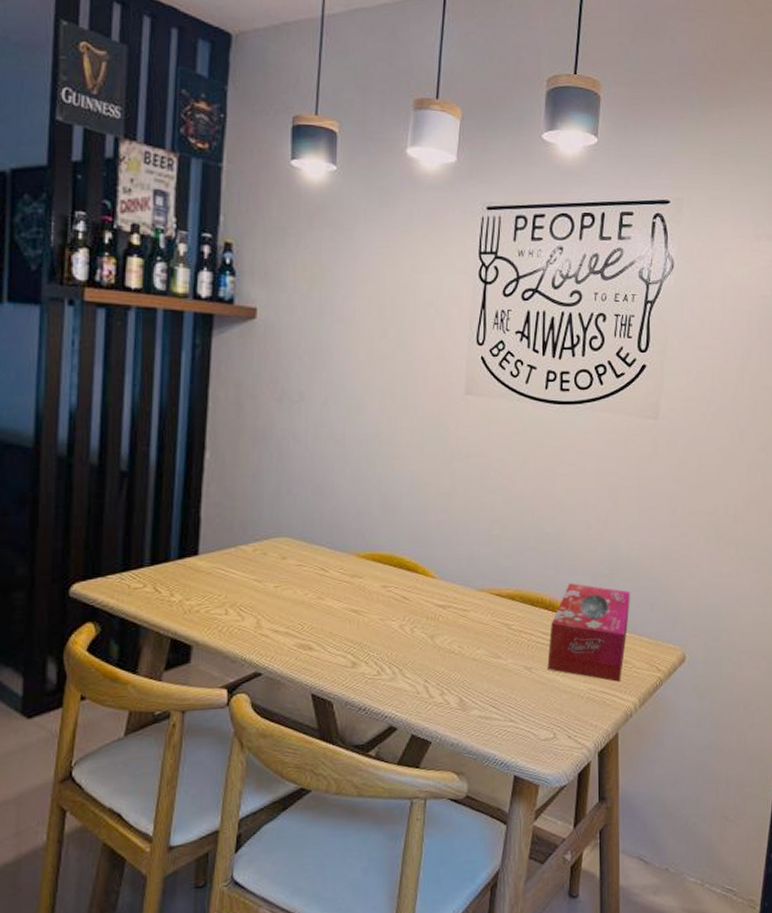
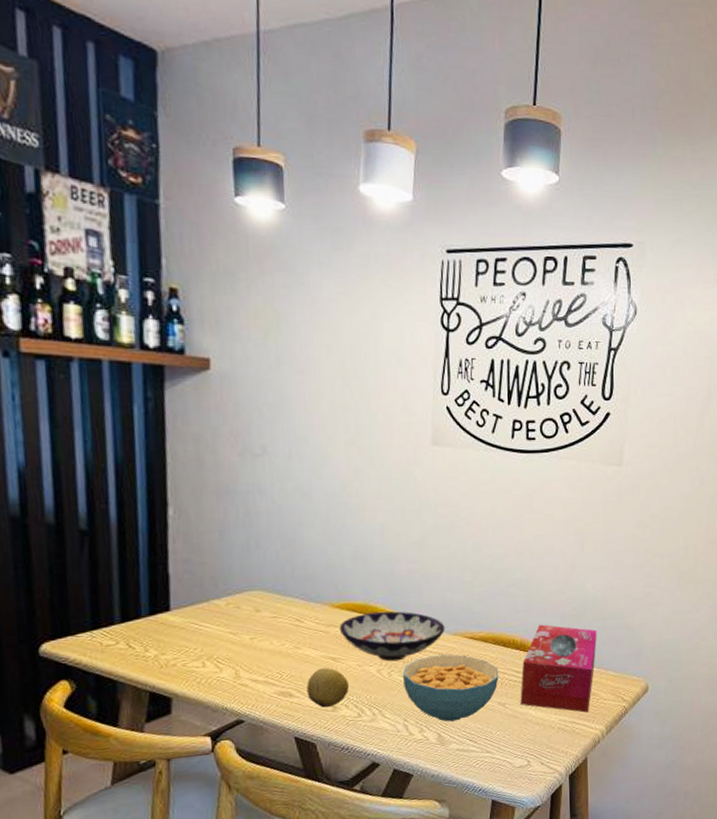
fruit: none [327,621,369,664] -> present [307,668,349,708]
bowl: none [363,563,472,617] -> present [339,611,445,662]
cereal bowl: none [425,611,525,685] -> present [402,654,499,722]

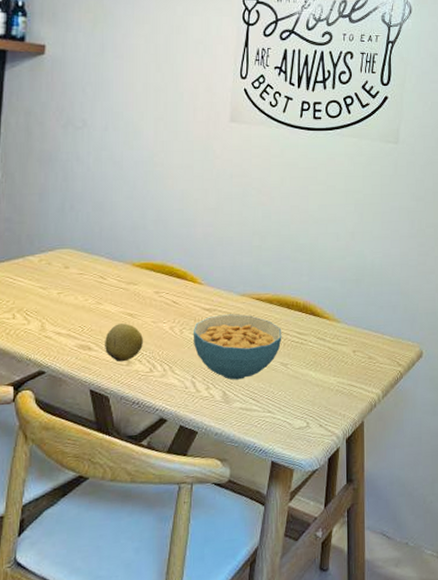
bowl: present [339,611,445,662] -> none [138,271,235,320]
tissue box: present [520,624,598,713] -> none [301,288,375,376]

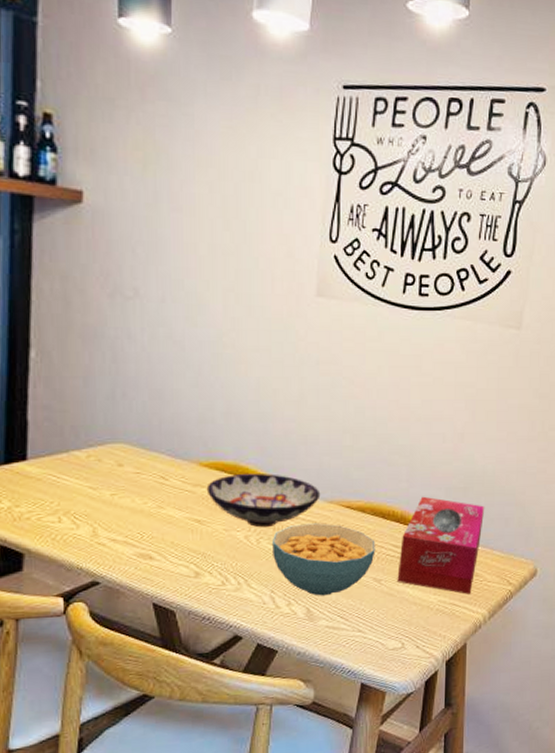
fruit: present [105,323,143,362] -> none [169,530,213,574]
bowl: none [138,271,235,320] -> present [206,473,321,528]
tissue box: none [301,288,375,376] -> present [397,496,485,594]

